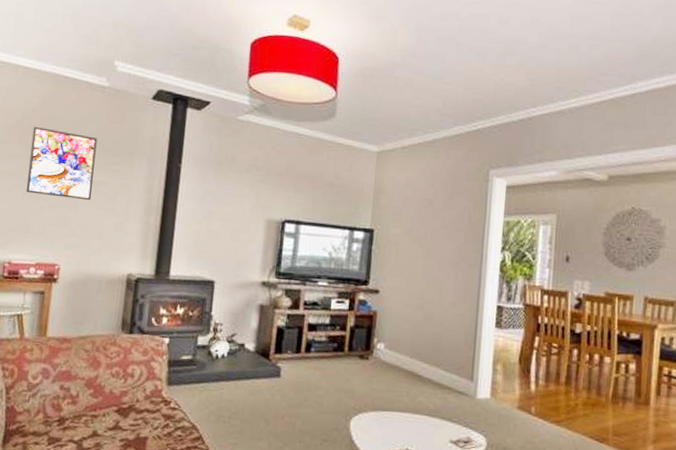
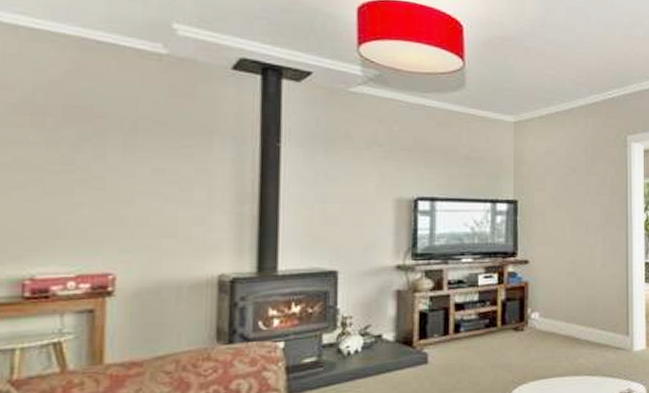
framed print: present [26,126,97,201] -> none [49,103,157,193]

